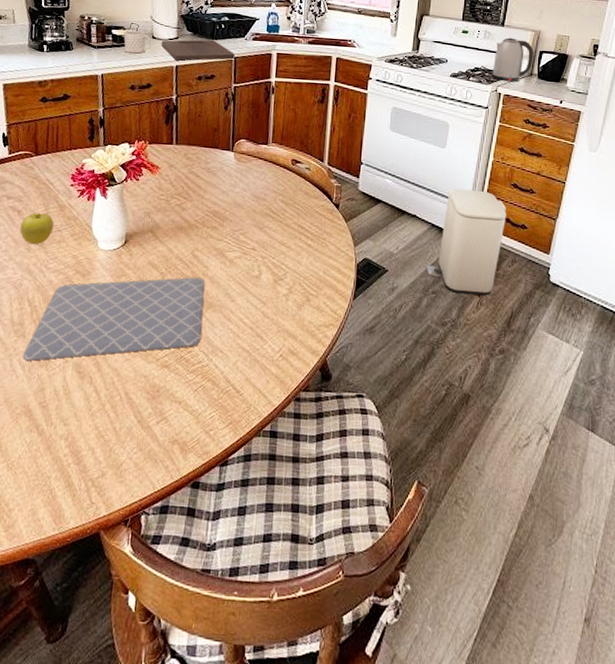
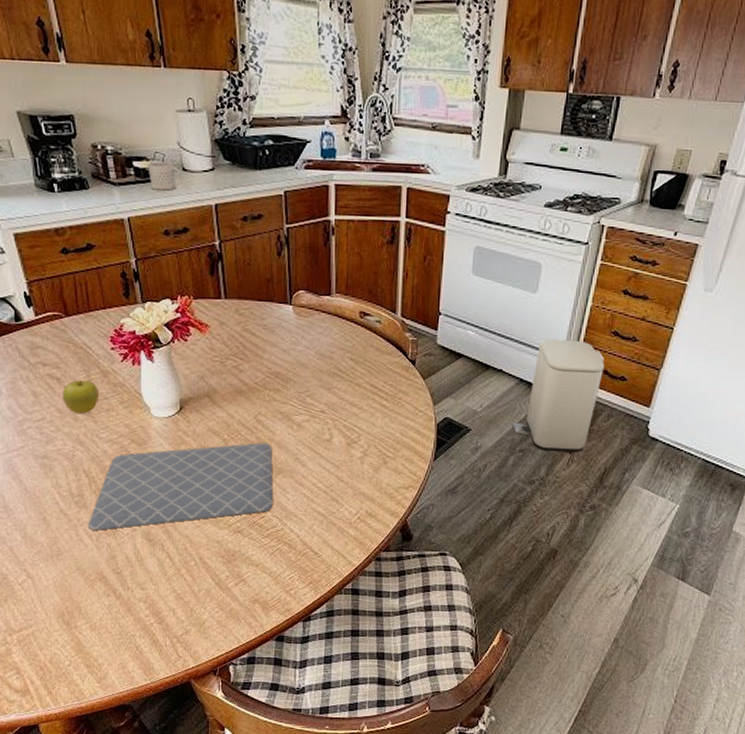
cutting board: present [161,39,235,61] -> none [194,170,284,199]
kettle: present [492,38,534,82] -> none [594,155,647,211]

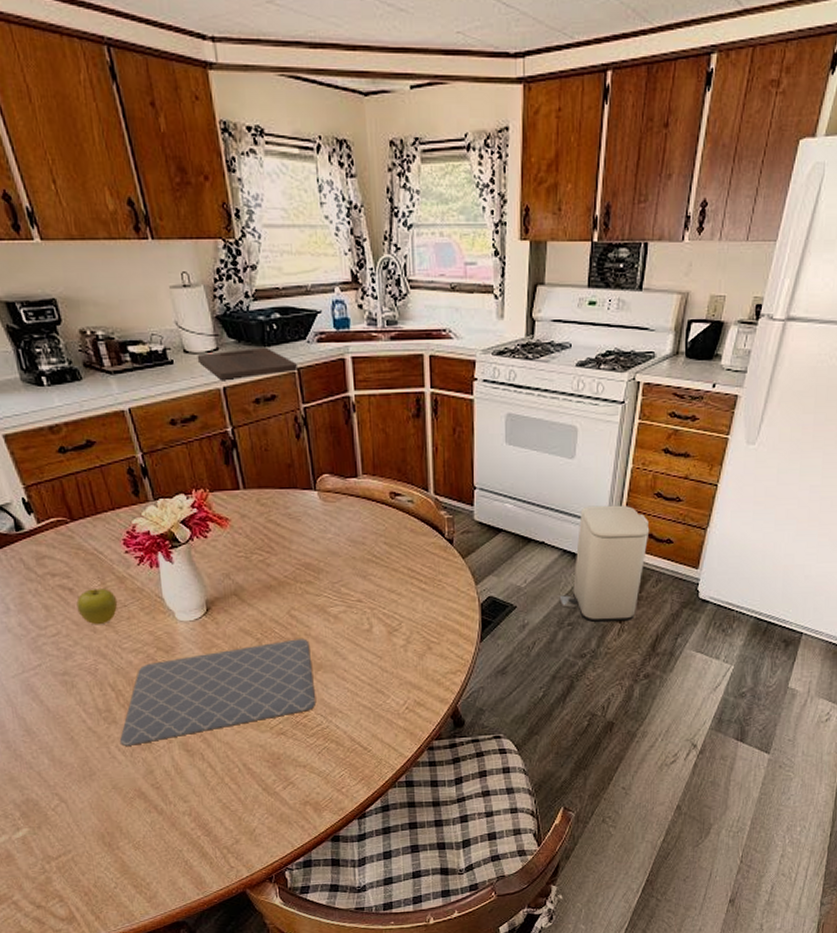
mug: present [147,161,182,191] -> none [143,343,185,376]
cutting board: none [194,170,284,199] -> present [197,347,297,381]

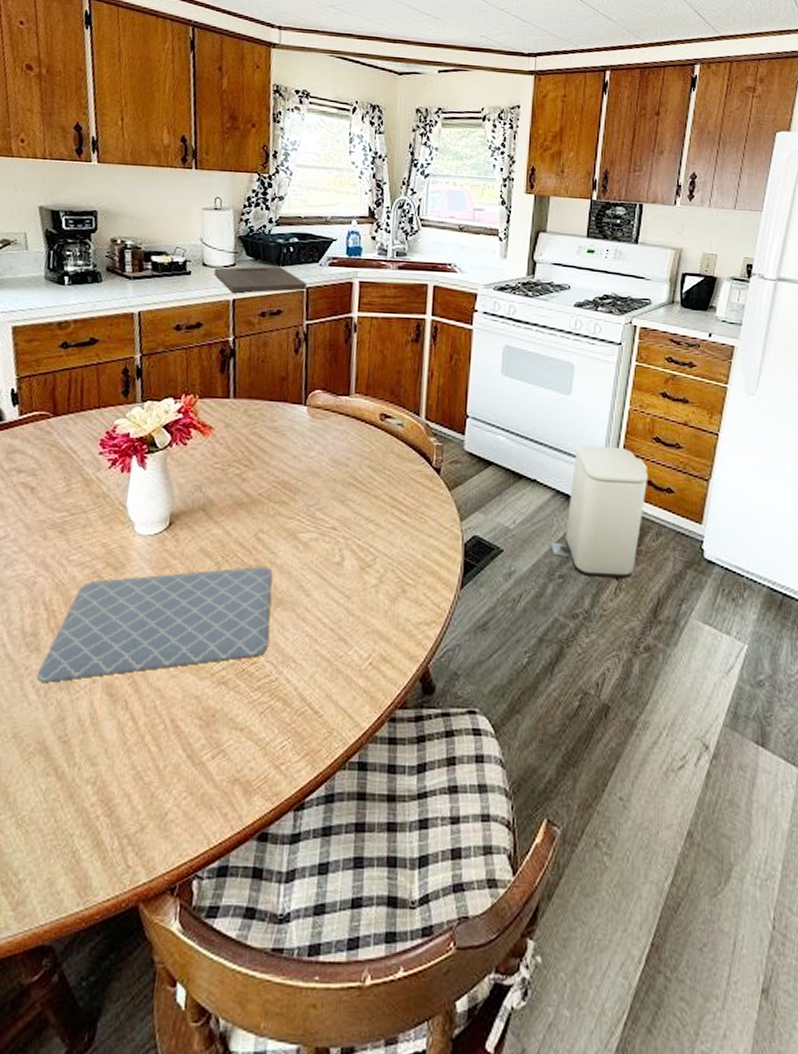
fruit: present [76,589,118,625] -> none [33,490,78,531]

